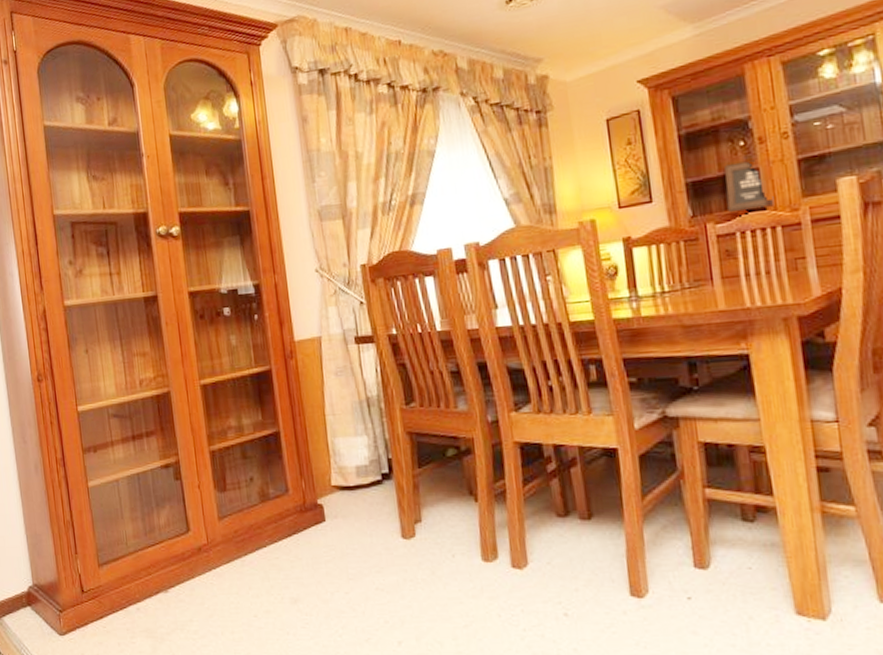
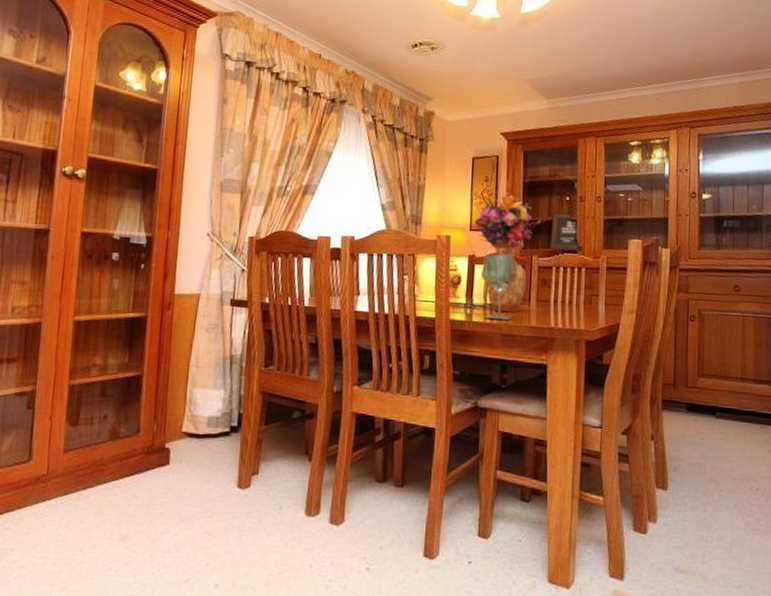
flower arrangement: none [622,153,717,300] -> present [474,193,546,313]
wine glass: none [642,227,695,311] -> present [481,254,517,321]

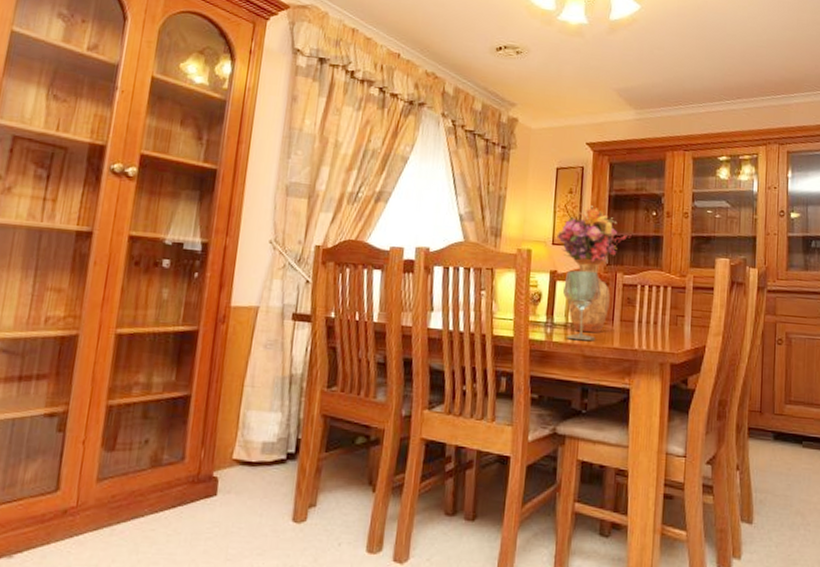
picture frame: present [550,212,584,252] -> none [635,228,670,270]

